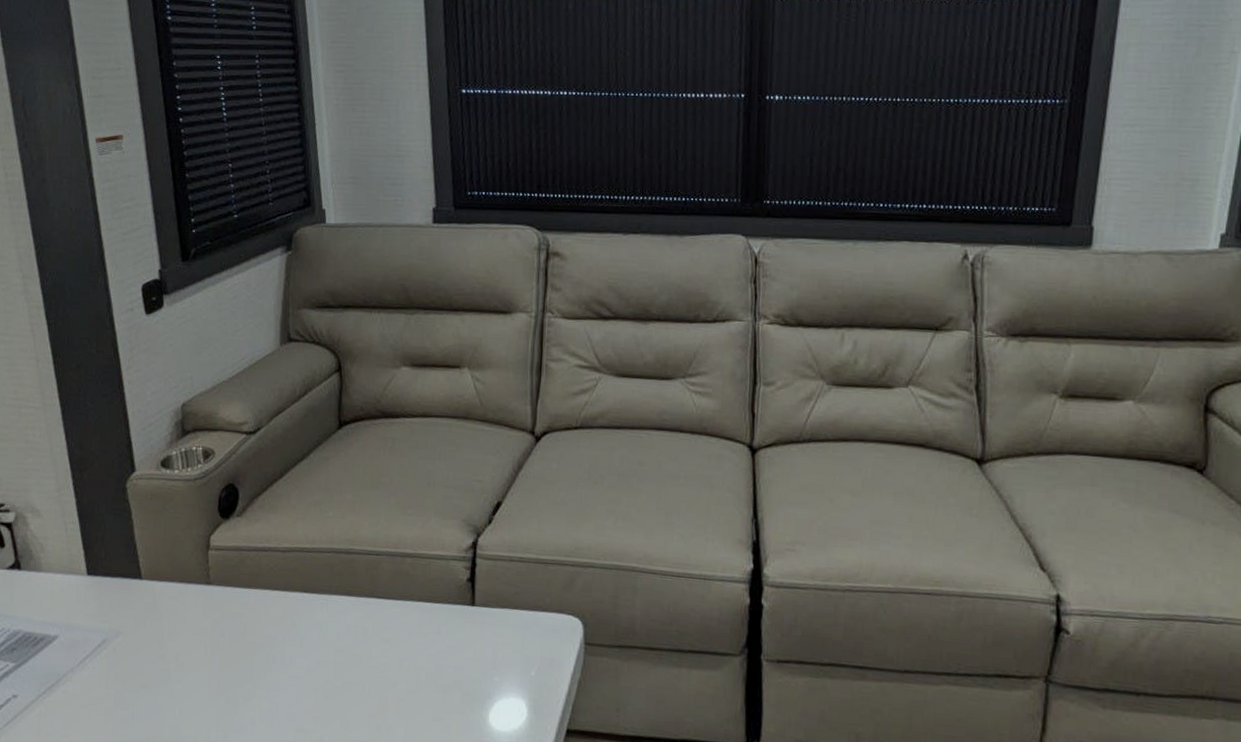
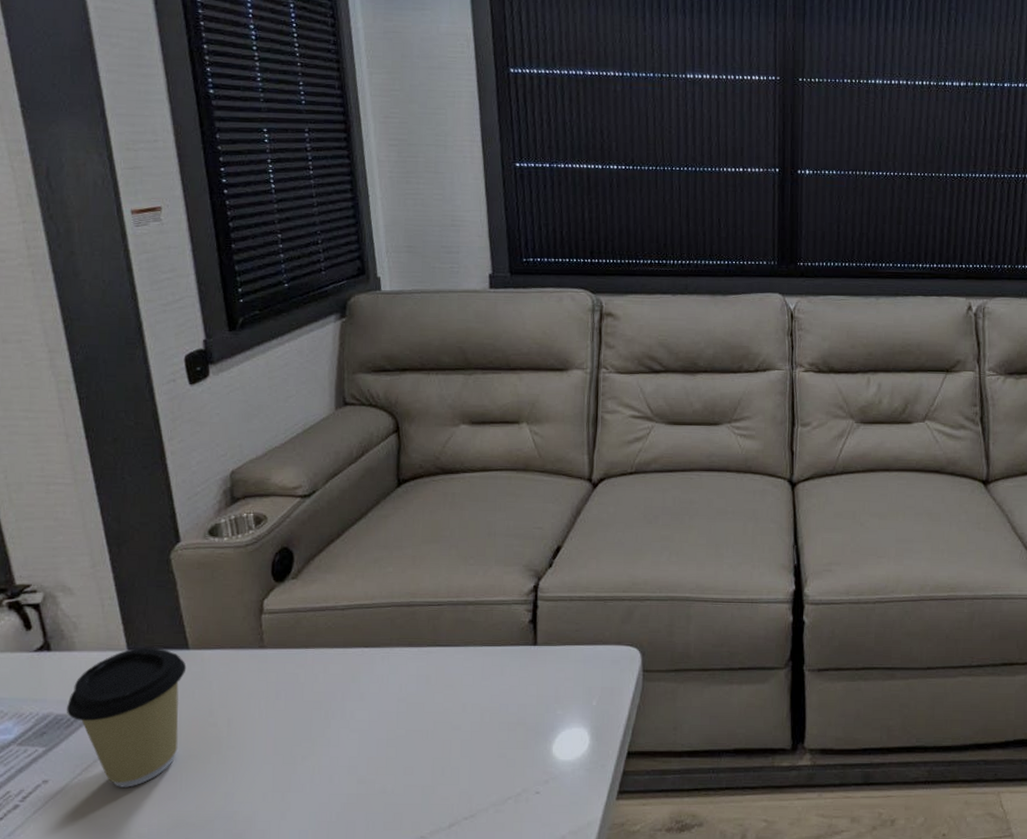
coffee cup: none [33,573,140,711] -> present [66,647,187,787]

